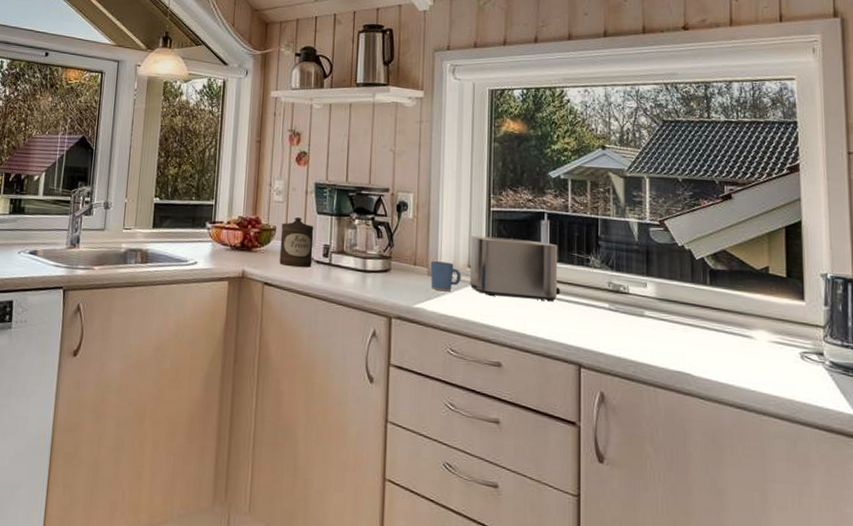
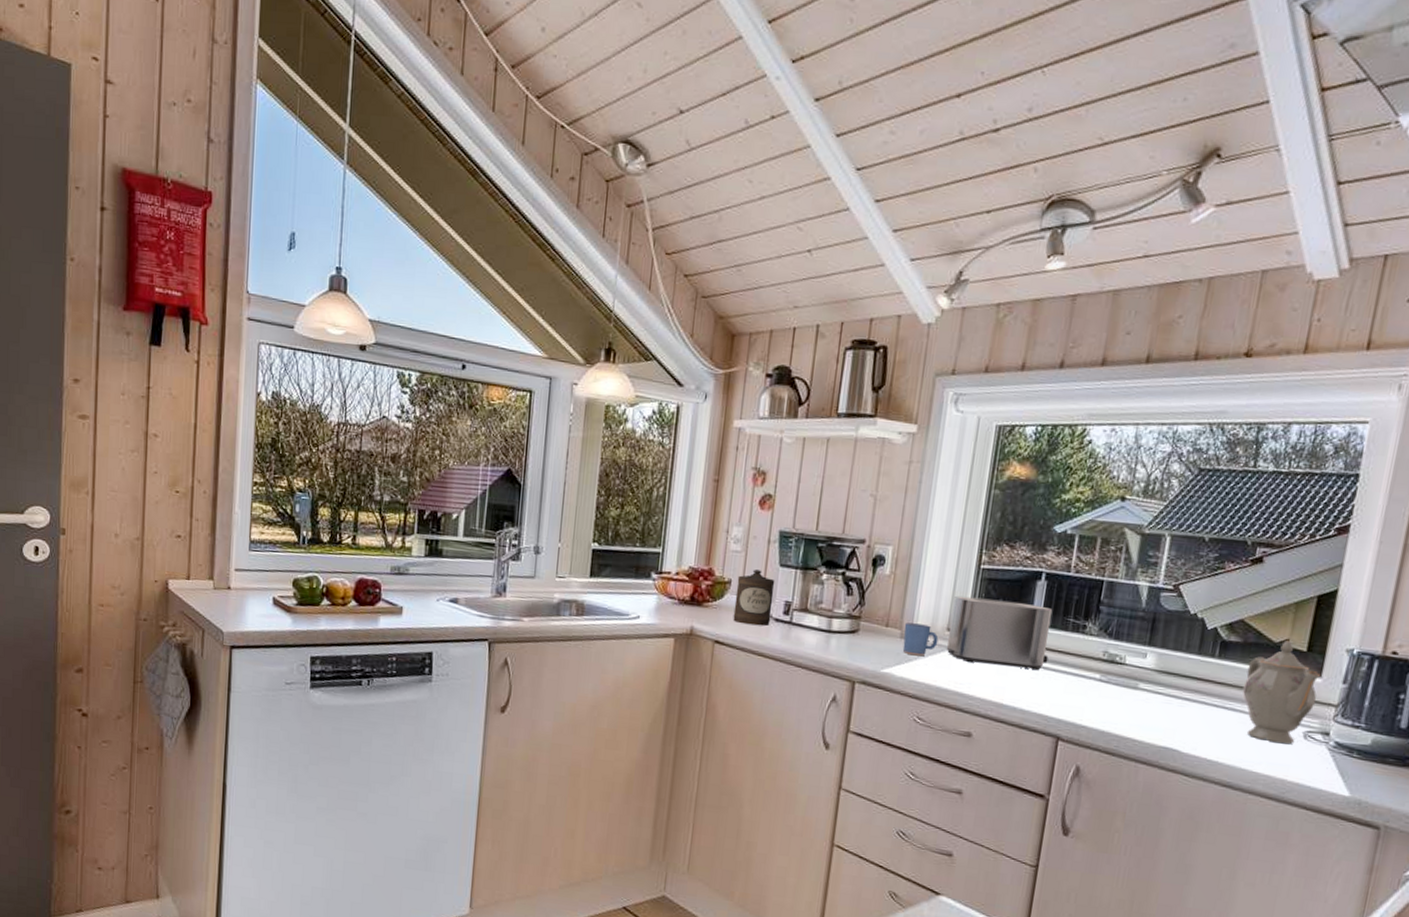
teapot: none [737,267,804,365] -> present [1242,639,1320,744]

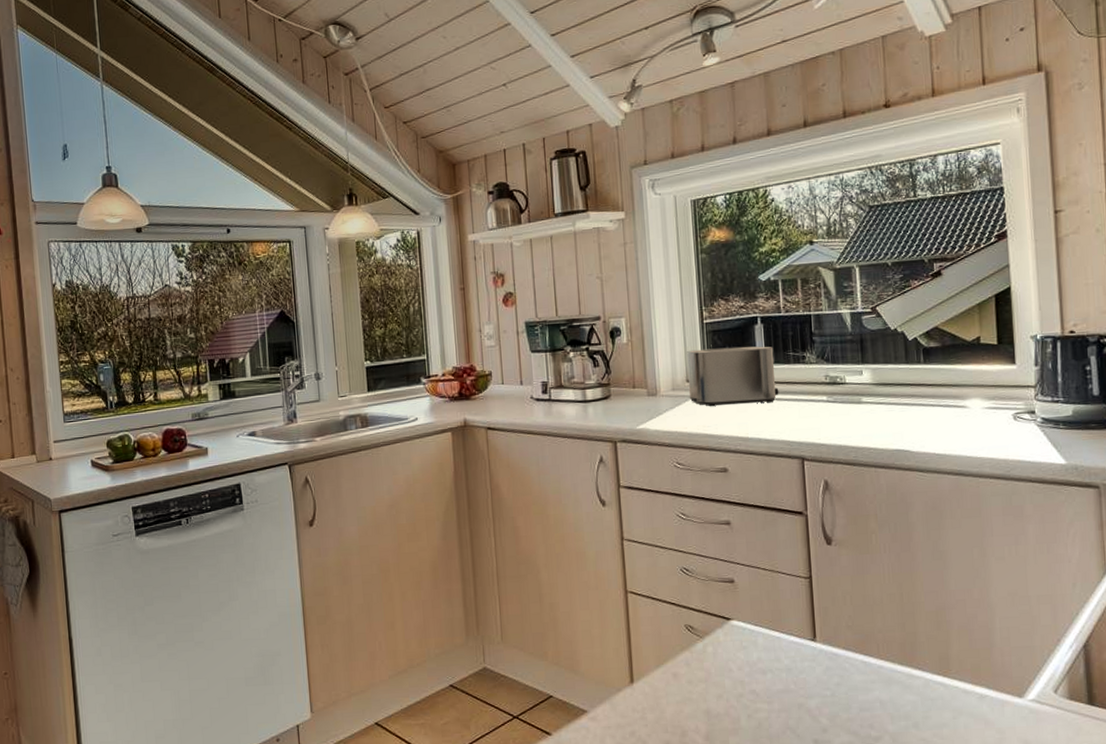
canister: present [733,569,775,627] -> none [496,359,533,409]
mug: present [902,622,939,656] -> none [649,380,681,409]
teapot: present [1242,639,1320,744] -> none [951,337,1016,428]

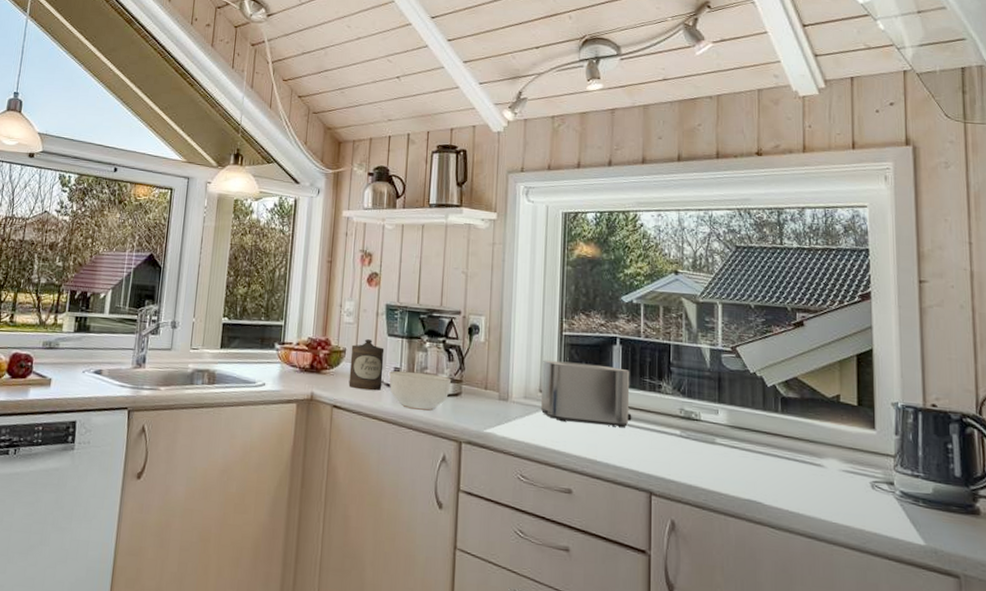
canister: none [496,359,533,409] -> present [348,339,385,391]
bowl: none [537,382,600,419] -> present [389,370,452,411]

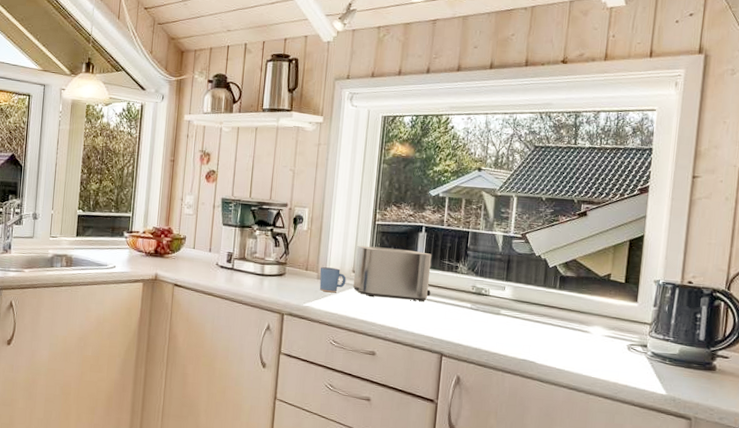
canister: present [348,339,385,391] -> none [188,228,220,272]
bowl: present [389,370,452,411] -> none [223,254,278,289]
mug: none [501,385,533,417] -> present [319,267,346,293]

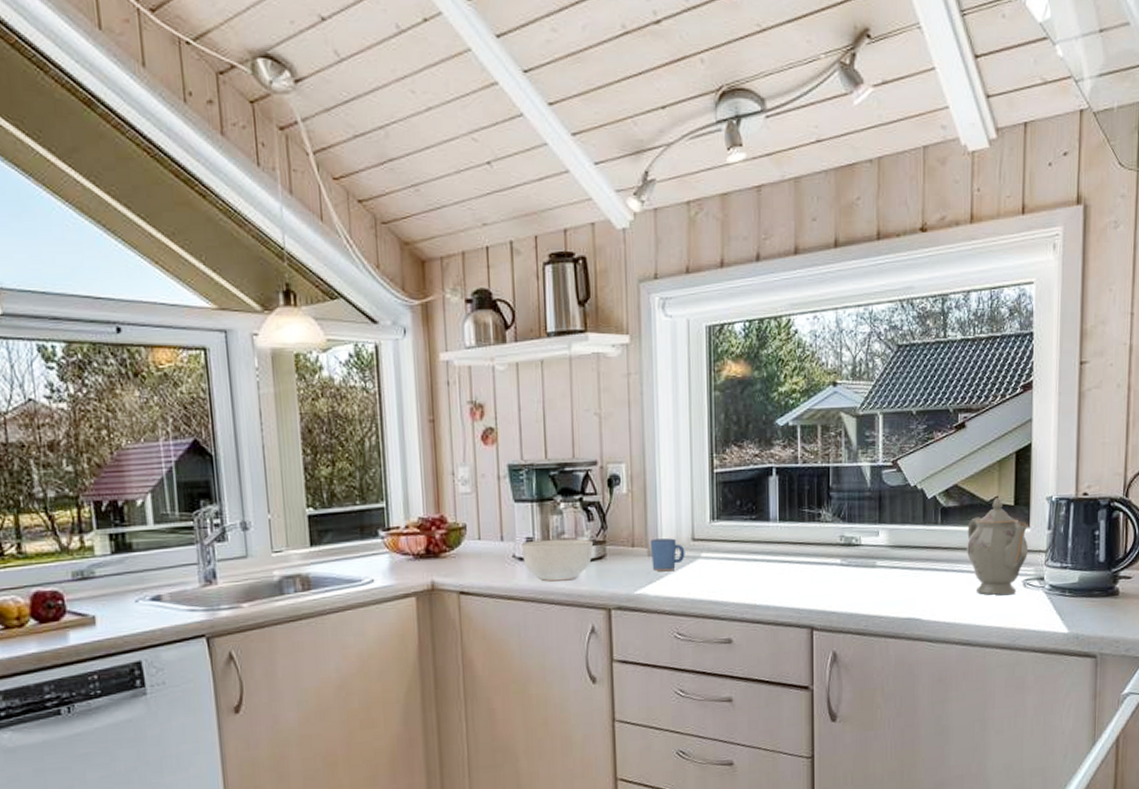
bowl: none [223,254,278,289] -> present [521,538,594,582]
toaster: present [352,245,432,302] -> none [694,501,791,569]
teapot: none [579,274,636,355] -> present [966,497,1028,595]

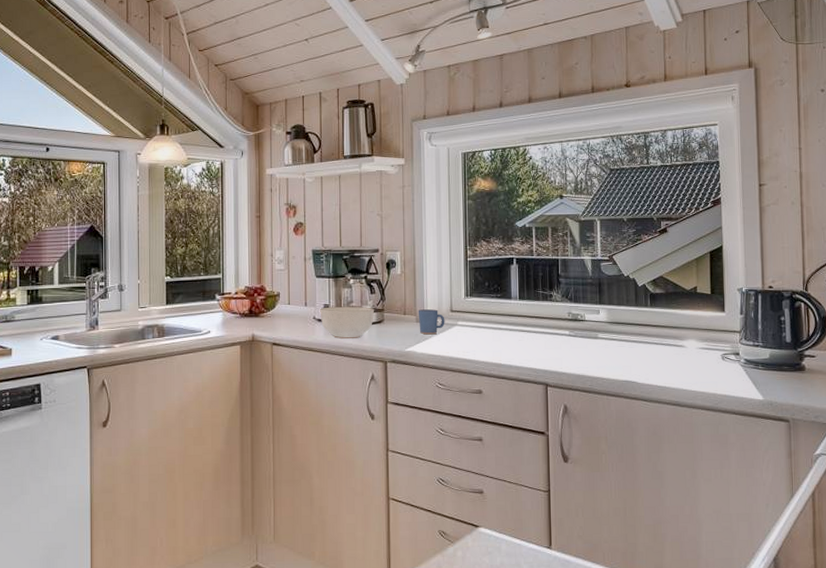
teapot: present [966,497,1028,595] -> none [672,287,724,366]

